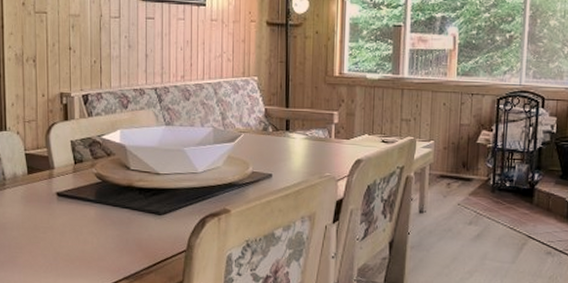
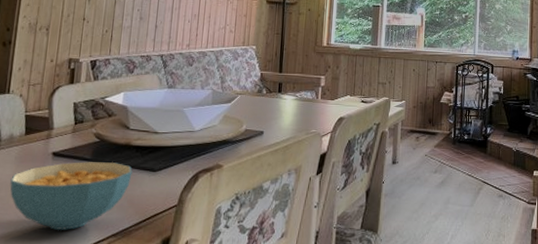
cereal bowl: none [20,203,138,271] -> present [10,162,133,230]

